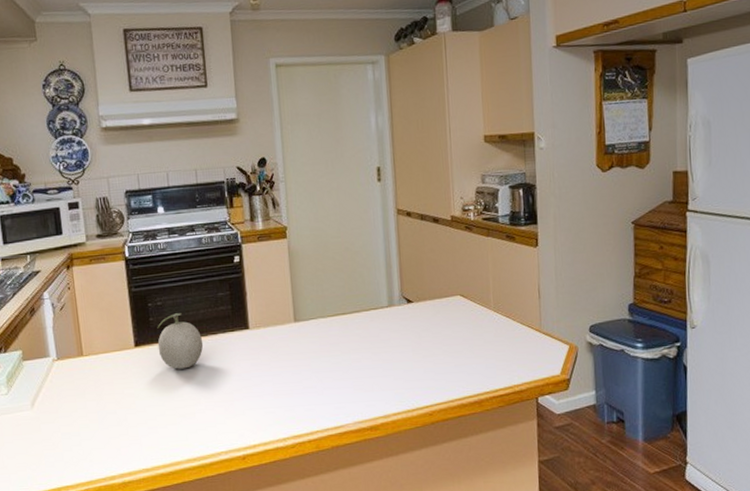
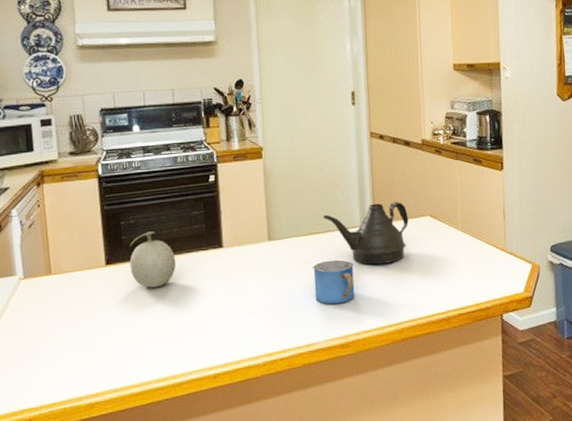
mug: none [340,341,383,387] -> present [313,259,355,305]
teapot: none [350,280,438,346] -> present [323,201,409,265]

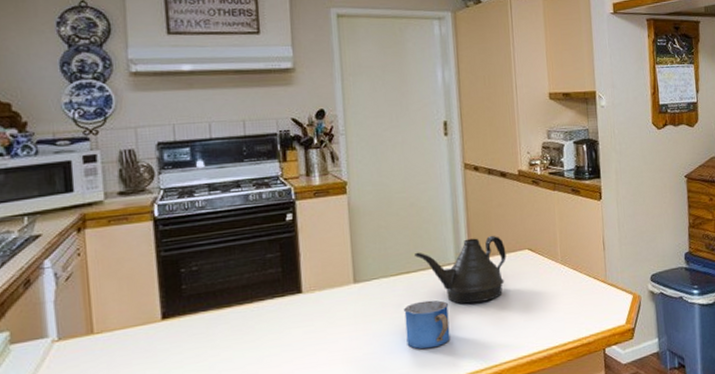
fruit: present [129,231,177,288] -> none [191,278,248,343]

